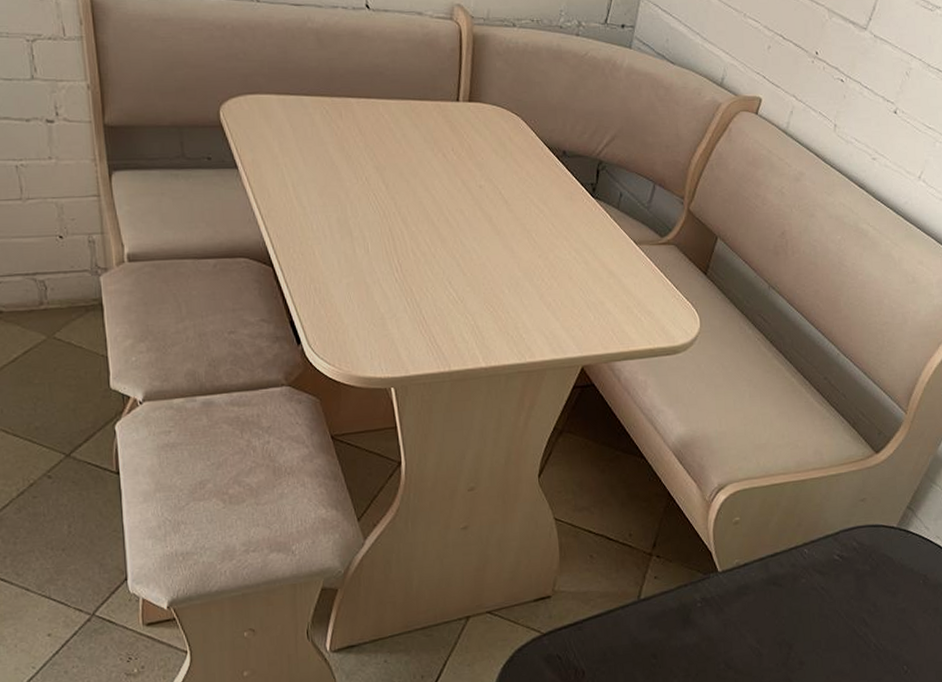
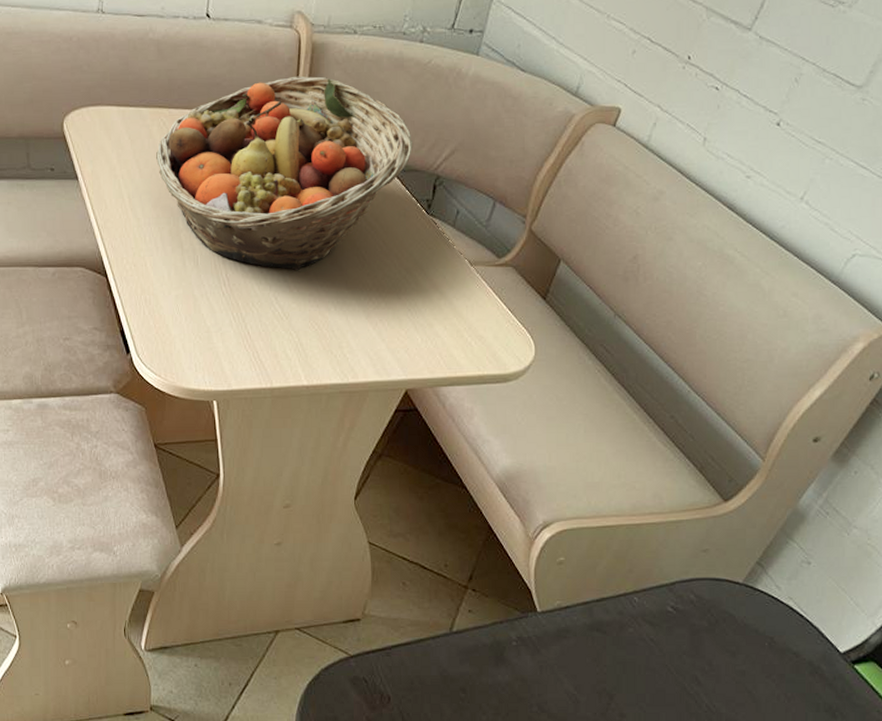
fruit basket: none [320,66,576,255] -> present [156,76,414,271]

